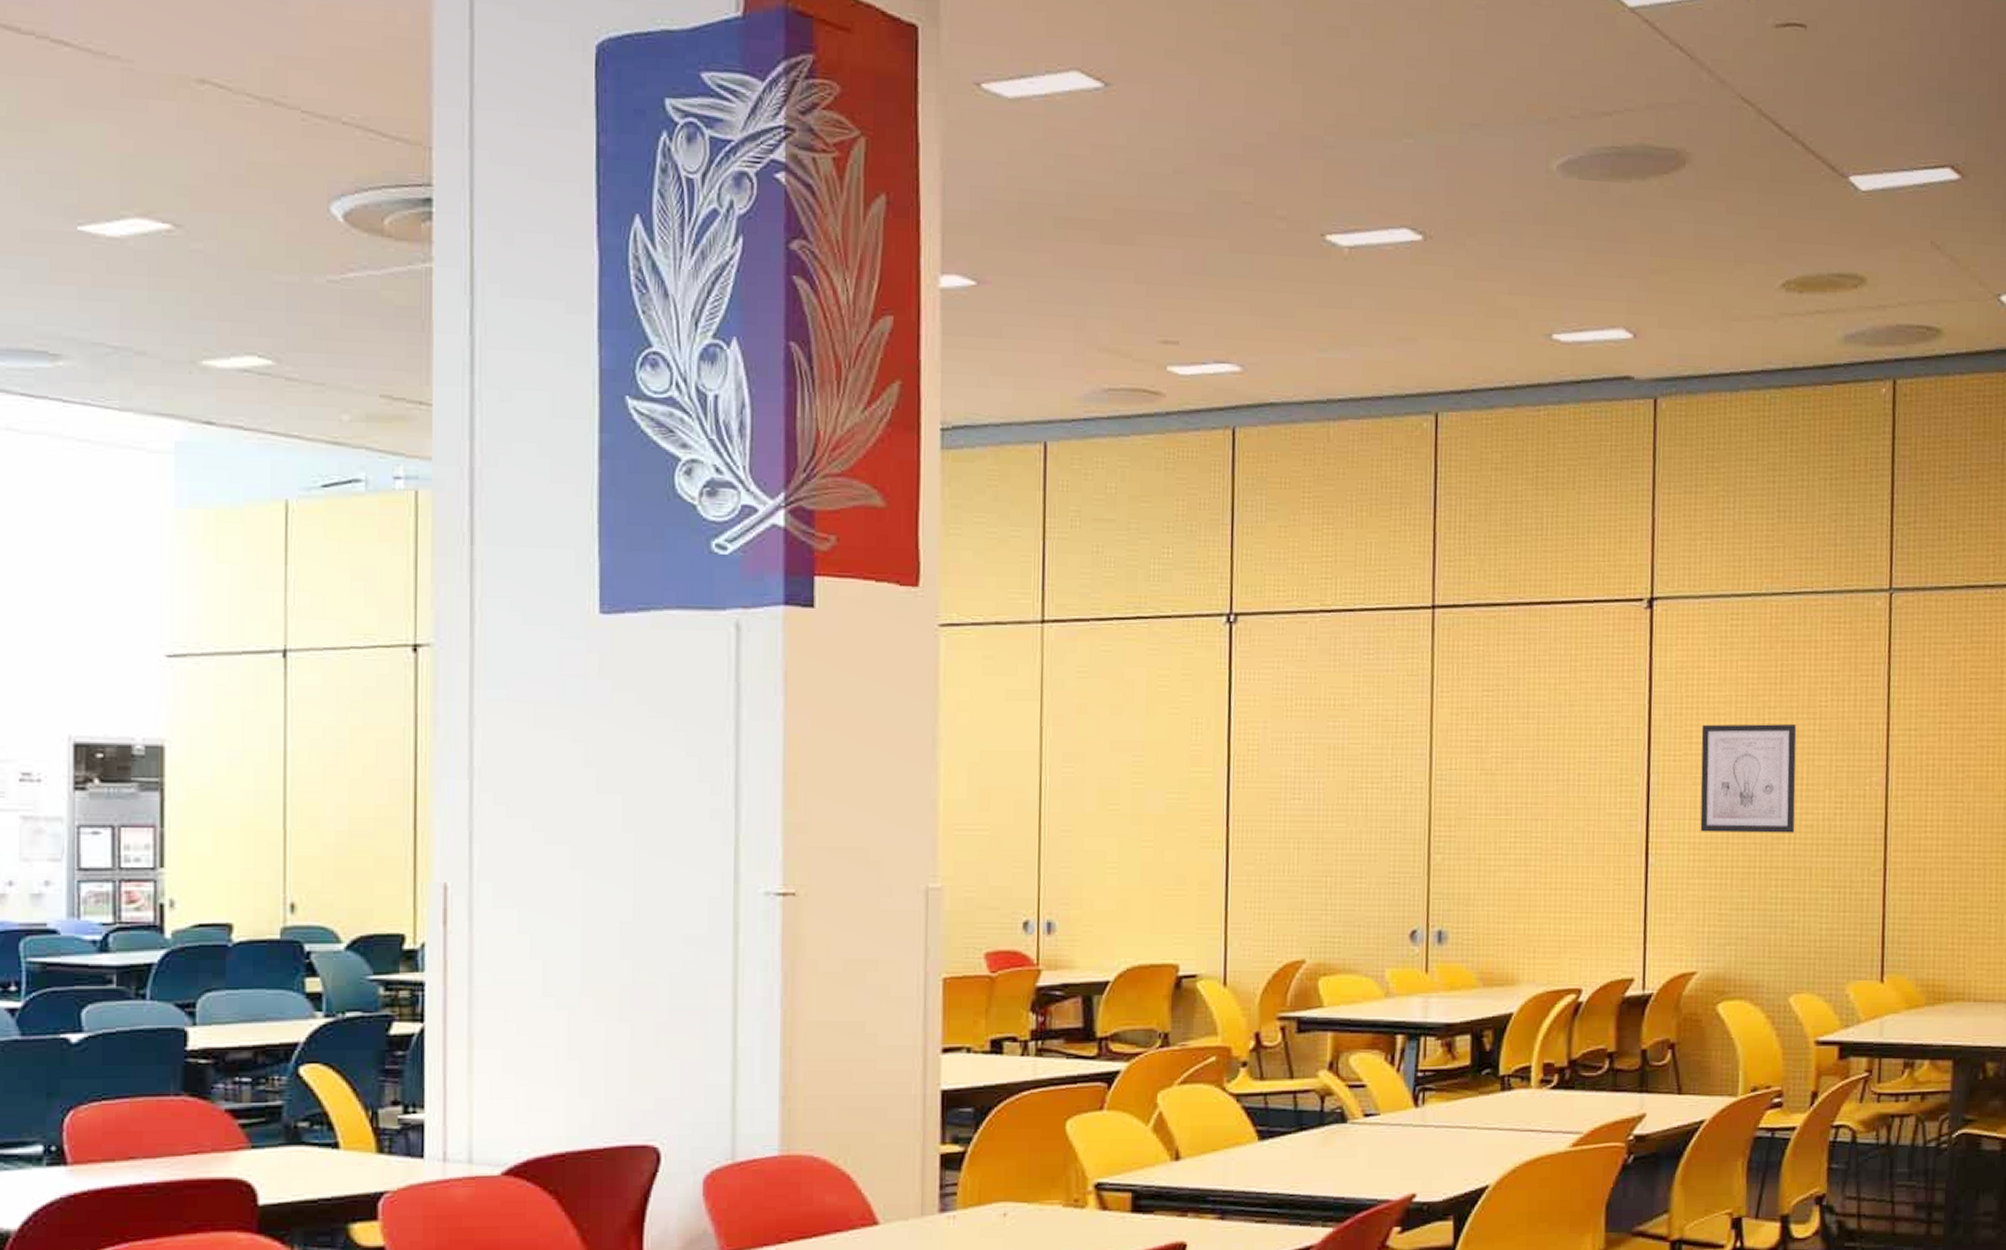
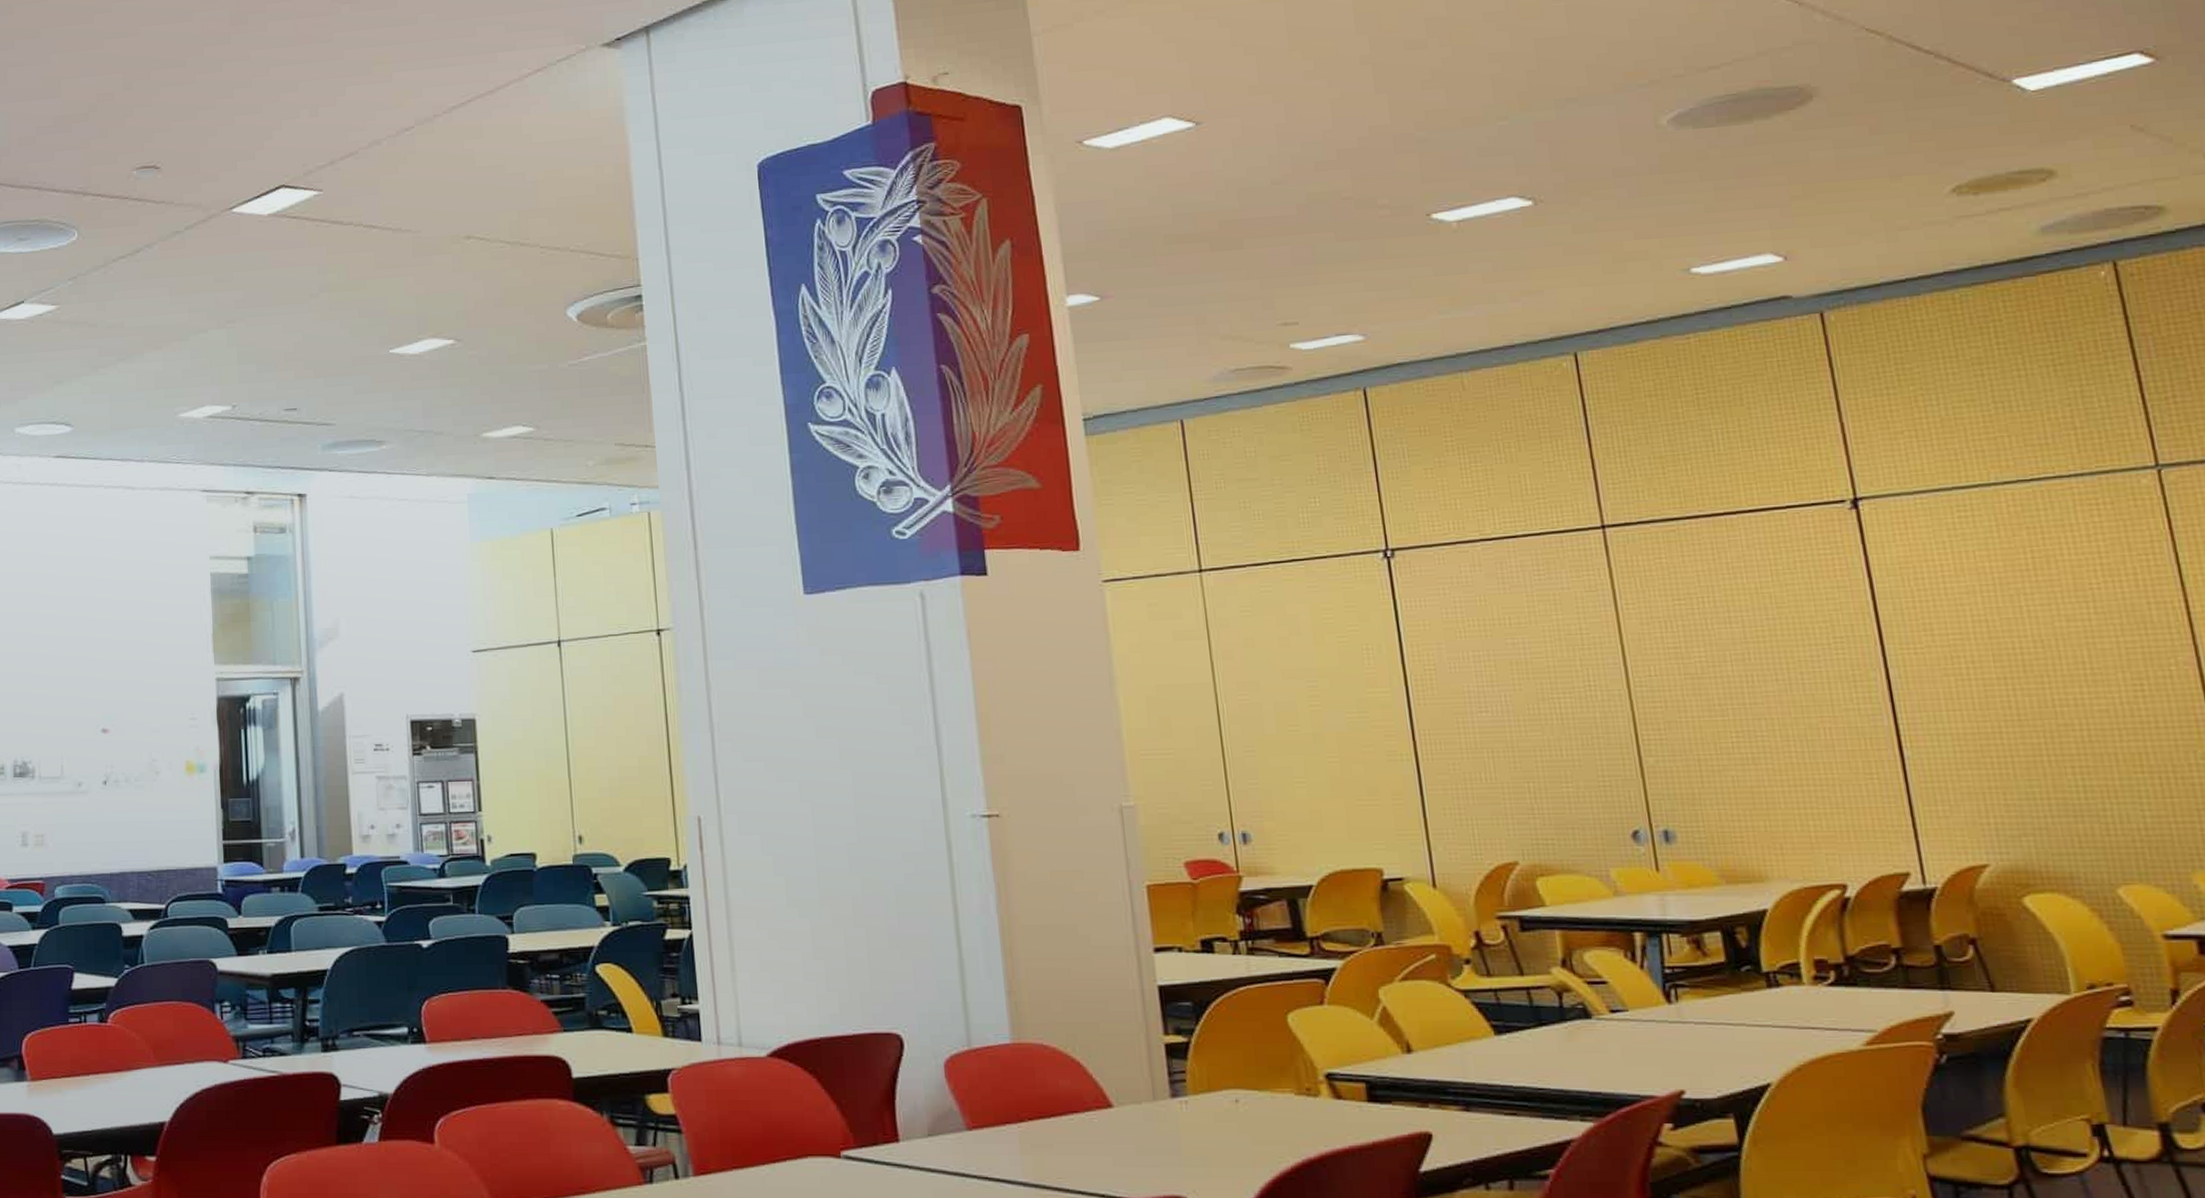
wall art: present [1700,724,1797,833] -> none [1943,609,2086,723]

